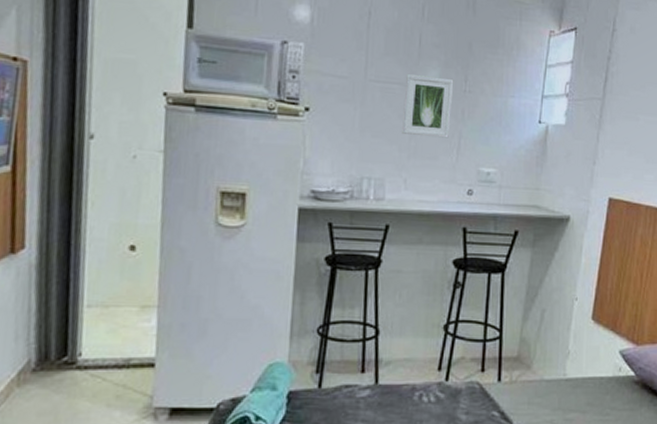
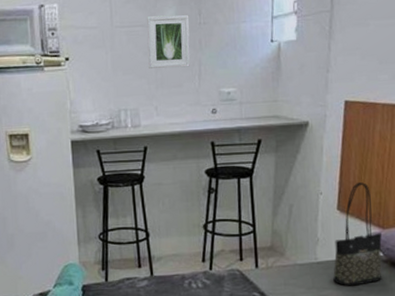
tote bag: none [581,289,635,409] -> present [333,181,382,286]

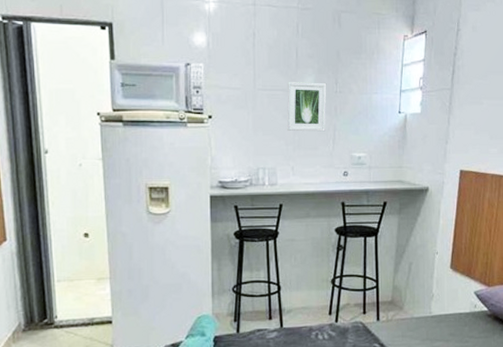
tote bag: present [333,181,382,286] -> none [445,243,487,338]

